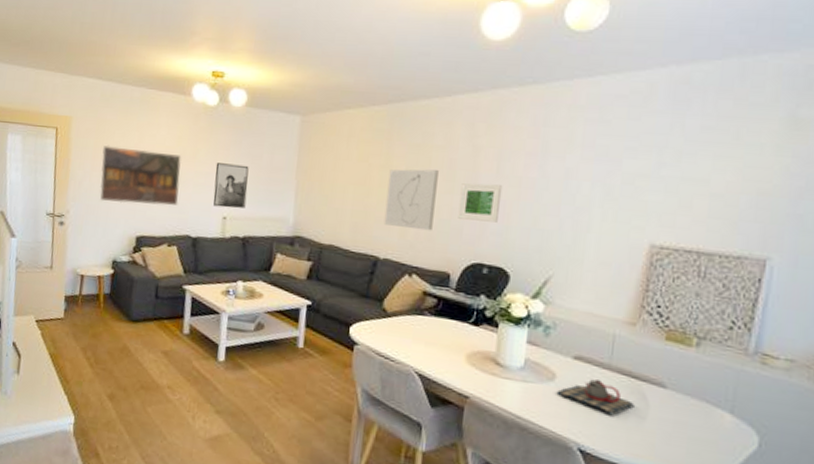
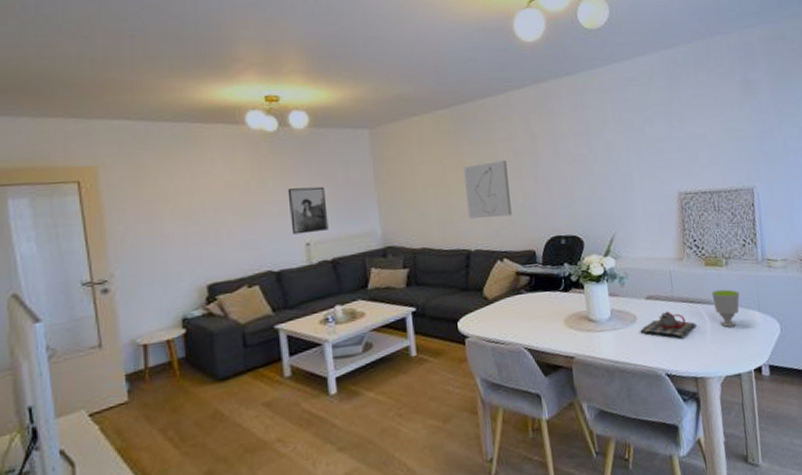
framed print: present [99,145,182,206] -> none [146,188,252,255]
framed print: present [458,183,503,223] -> none [528,165,564,200]
cup: none [665,372,708,422] -> present [711,289,740,327]

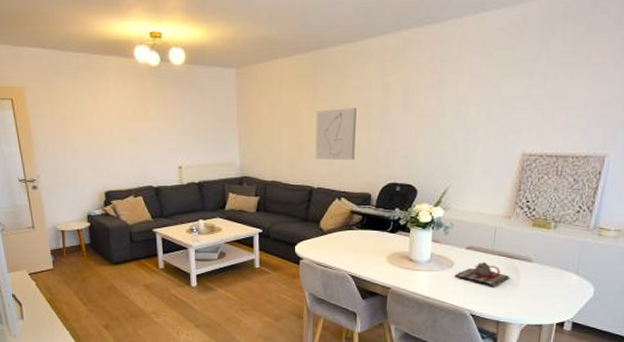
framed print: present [287,186,329,235] -> none [166,119,197,158]
cup: present [711,289,740,327] -> none [531,250,561,284]

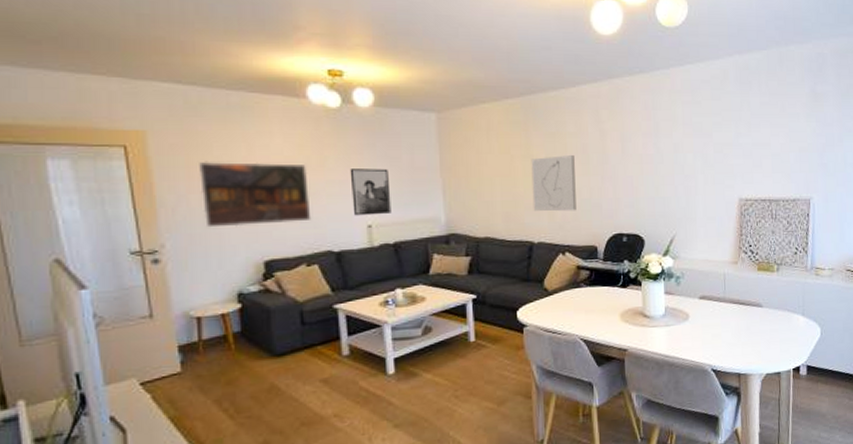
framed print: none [60,111,138,164] -> present [199,161,312,228]
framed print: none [166,119,197,158] -> present [350,168,391,216]
teapot: present [454,261,510,286] -> none [691,310,744,336]

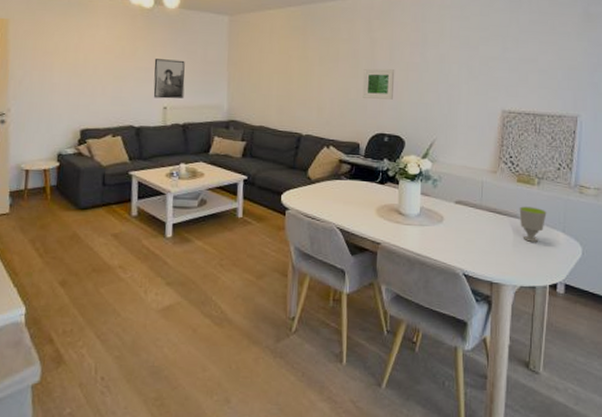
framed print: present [199,161,312,228] -> none [41,45,121,100]
wall art: present [531,155,577,212] -> none [304,58,345,110]
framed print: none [595,163,629,197] -> present [363,68,395,100]
cup: none [761,293,787,329] -> present [519,206,547,242]

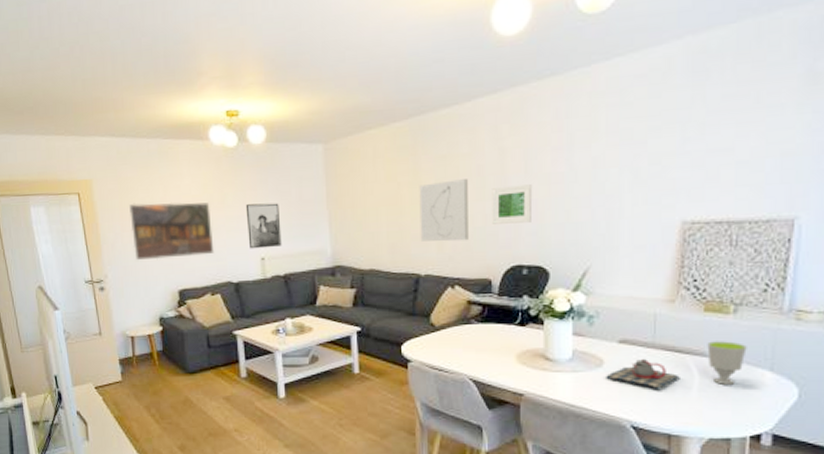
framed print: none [41,45,121,100] -> present [129,202,215,261]
wall art: none [304,58,345,110] -> present [419,179,469,242]
teapot: none [445,217,500,244] -> present [606,358,680,389]

